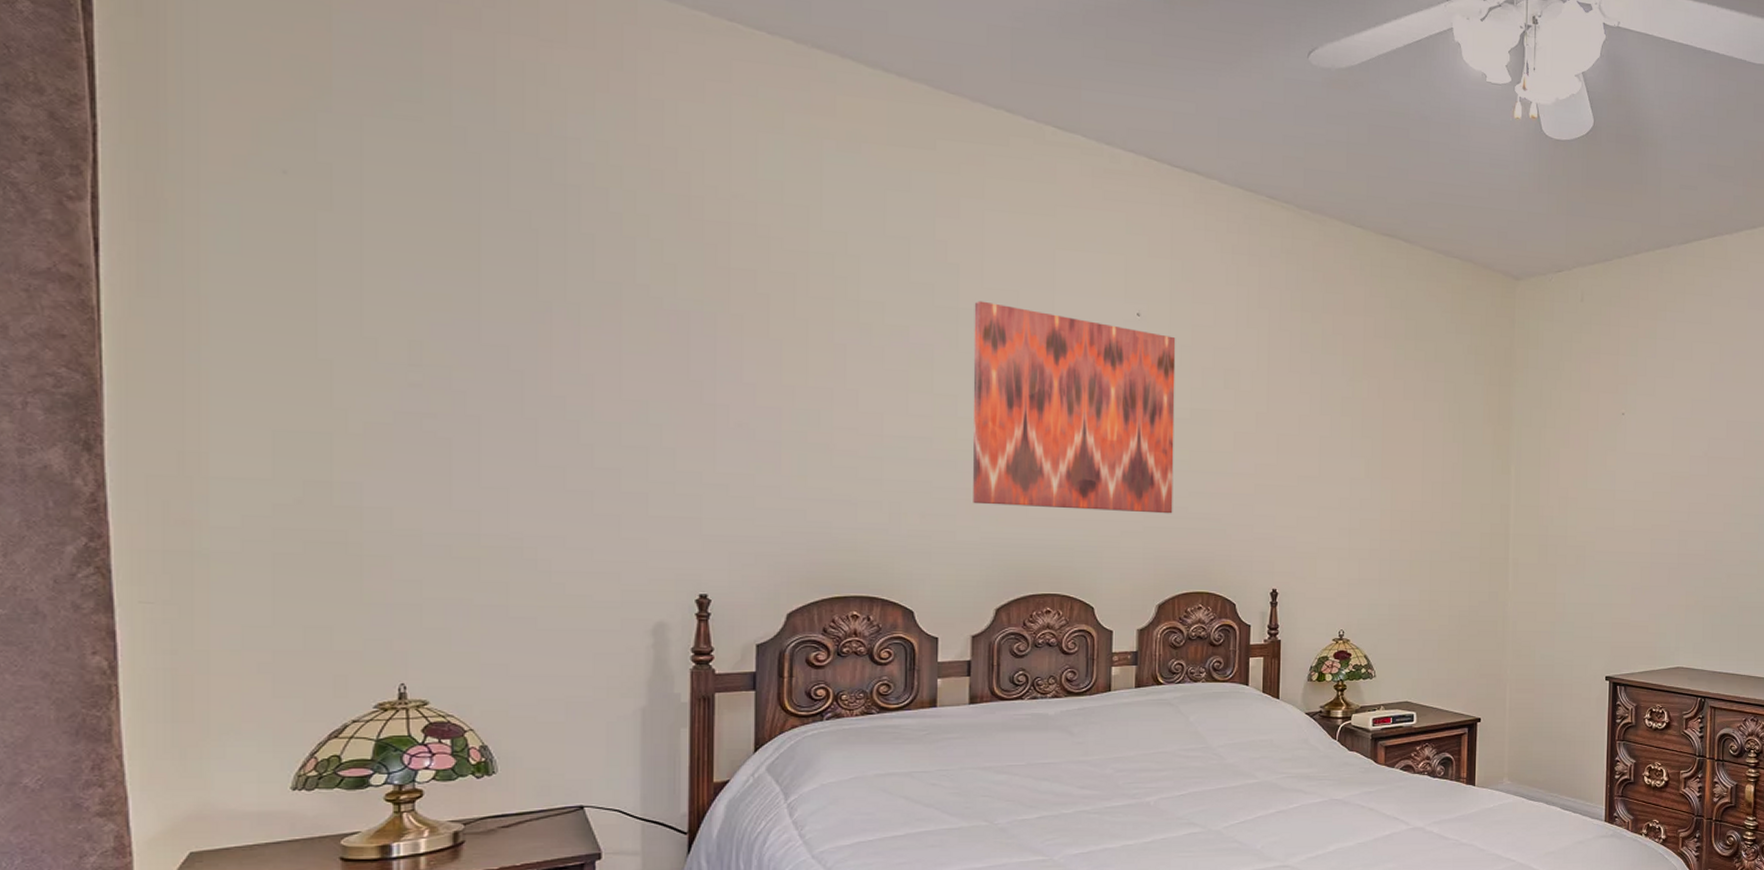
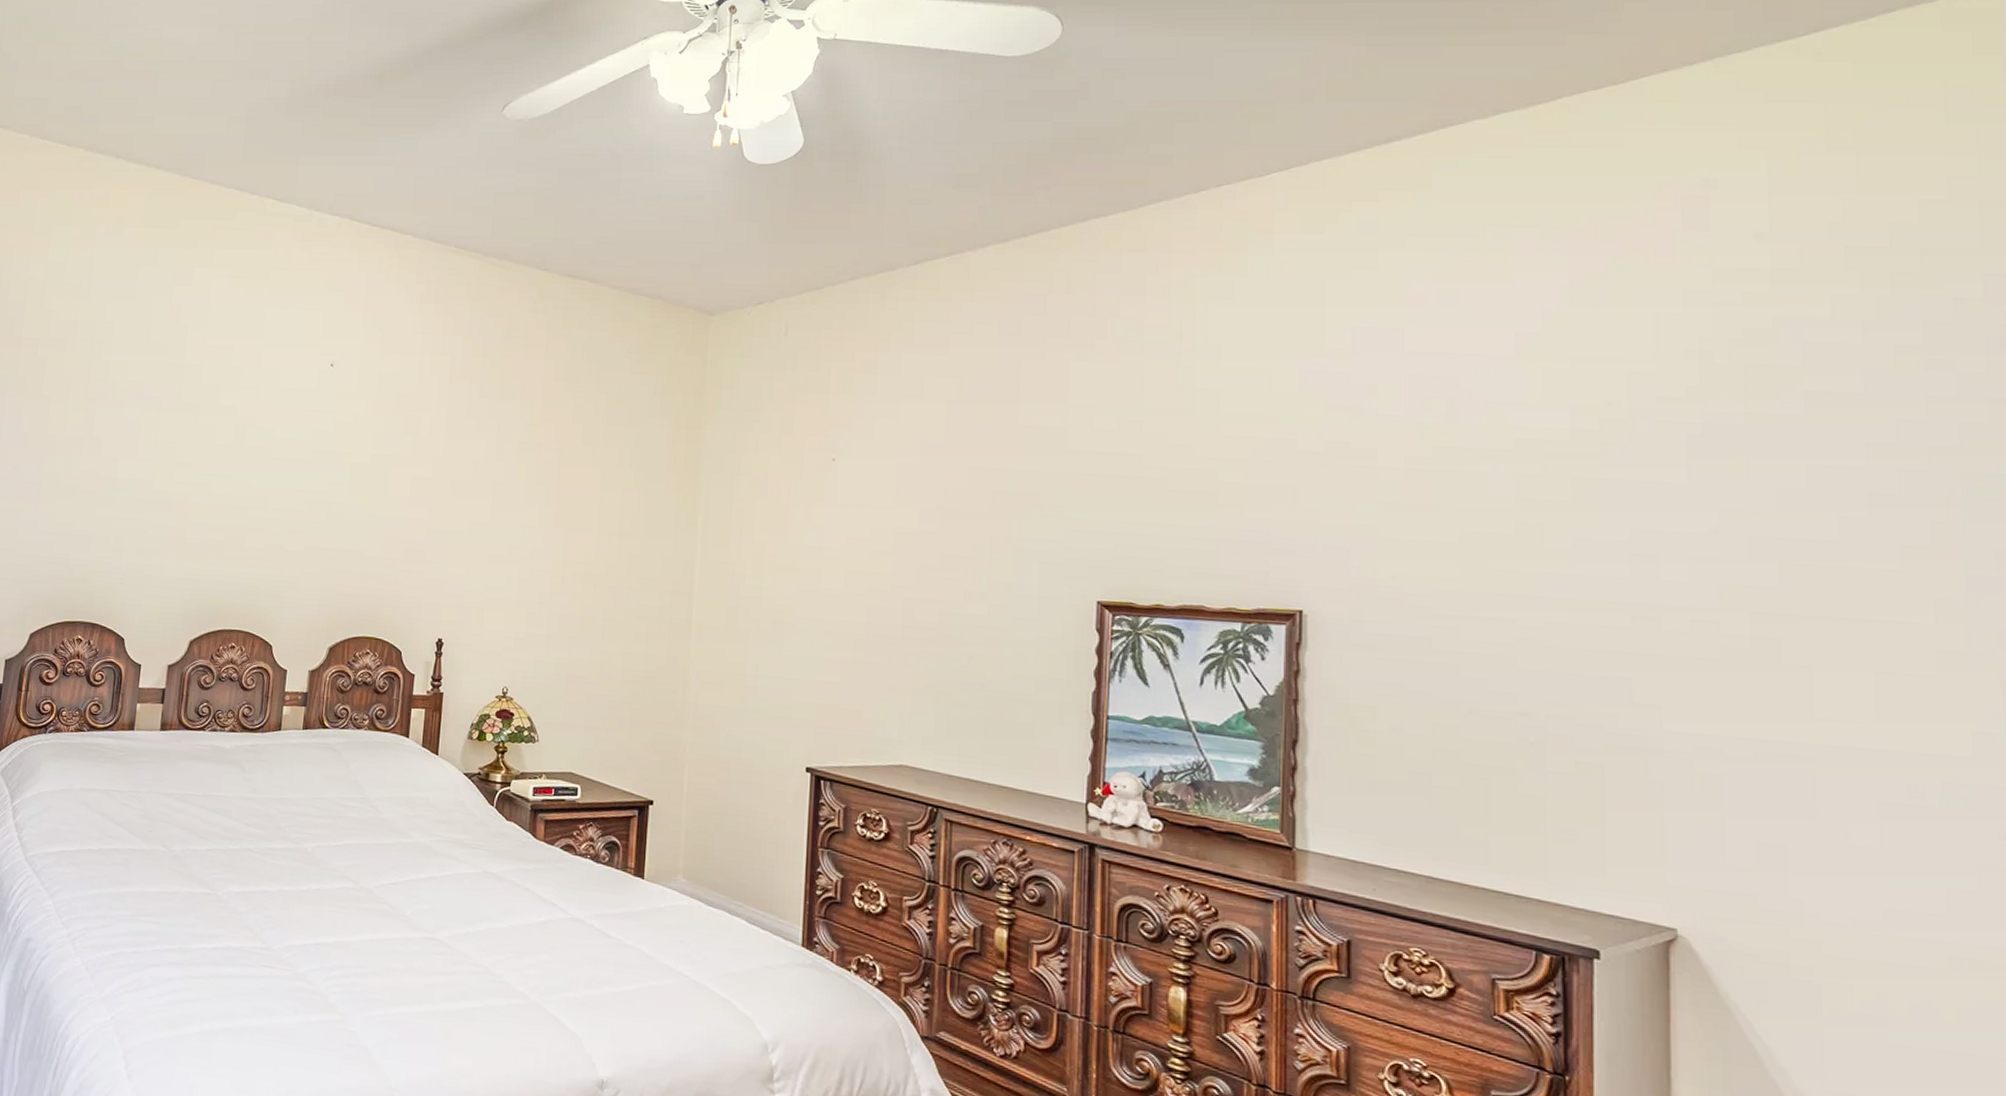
wall art: present [973,300,1176,514] -> none [180,357,364,557]

